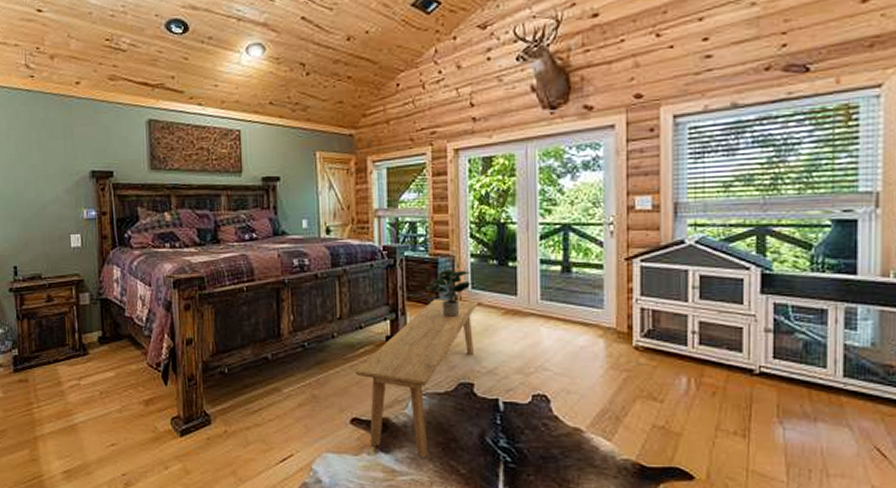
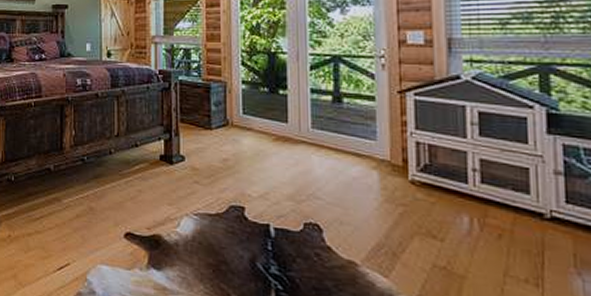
bench: present [355,299,479,458] -> none [130,122,250,278]
potted plant: present [427,270,471,317] -> none [200,95,242,140]

